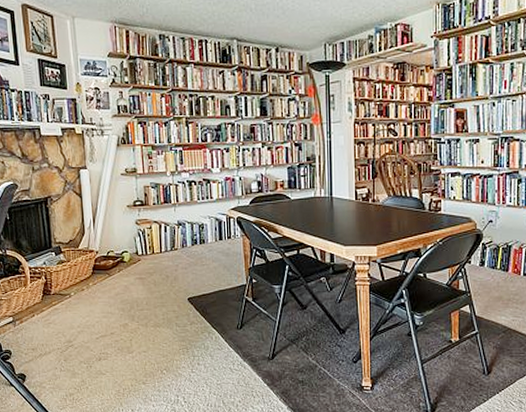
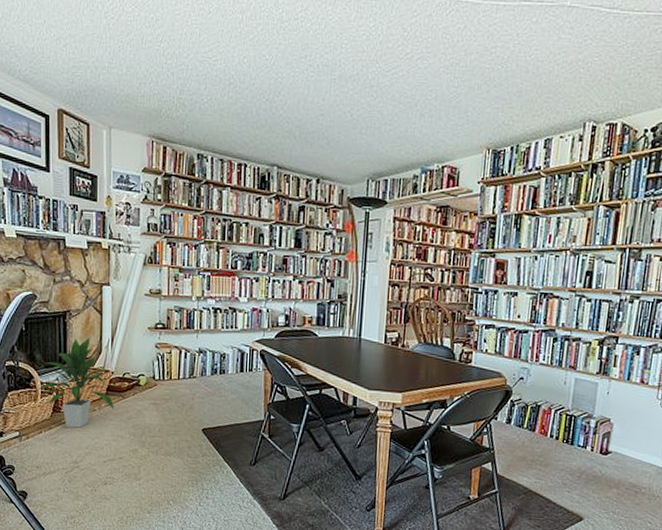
indoor plant: none [25,220,102,308] -> present [36,337,115,428]

